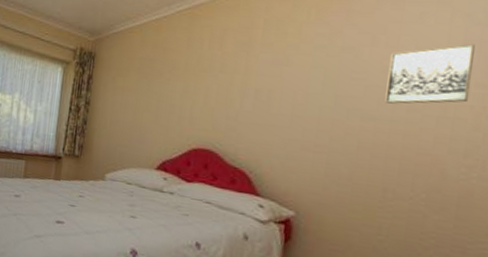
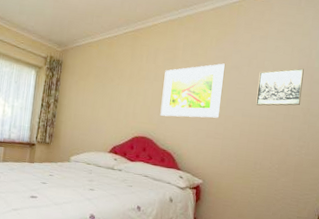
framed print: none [228,43,333,123] -> present [160,63,226,118]

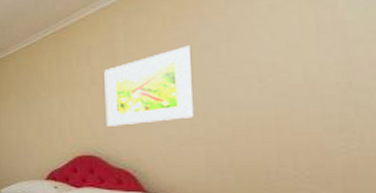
wall art: present [256,68,304,106] -> none [248,26,333,91]

